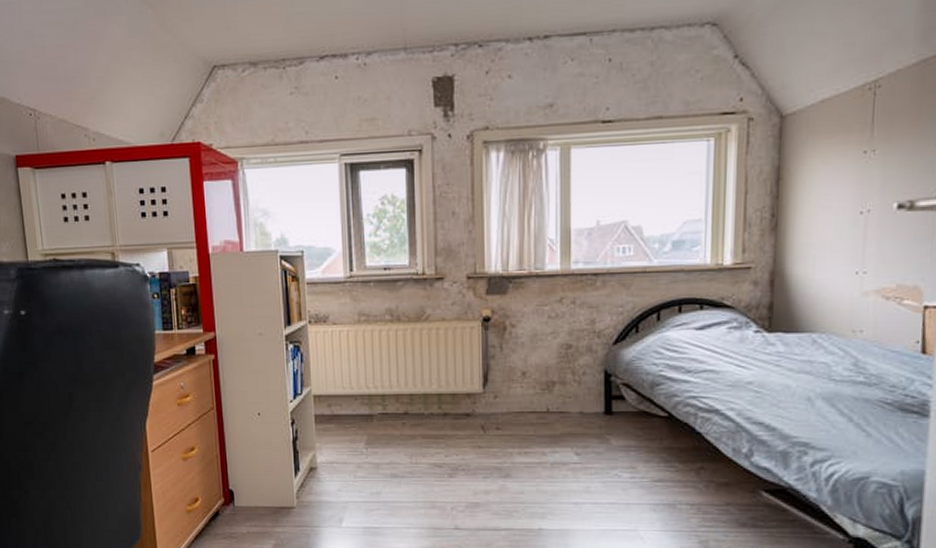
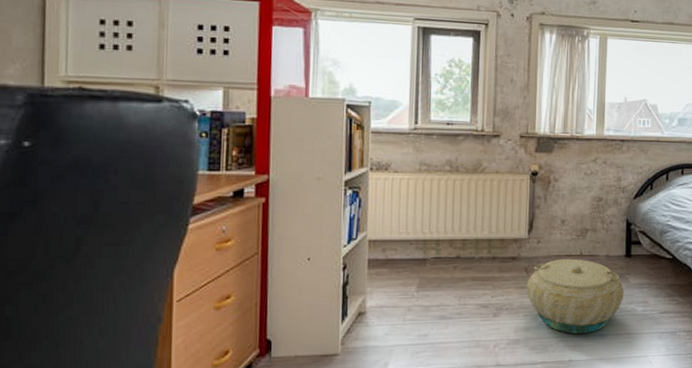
basket: none [484,415,605,500] -> present [526,258,625,334]

